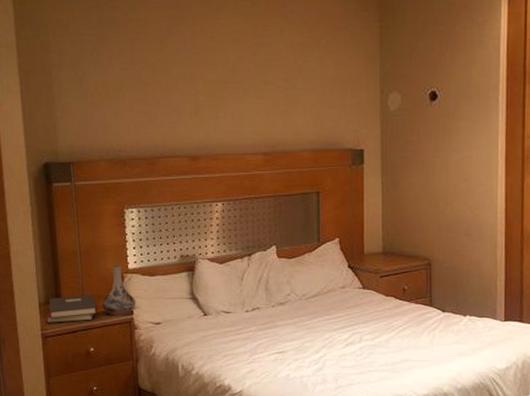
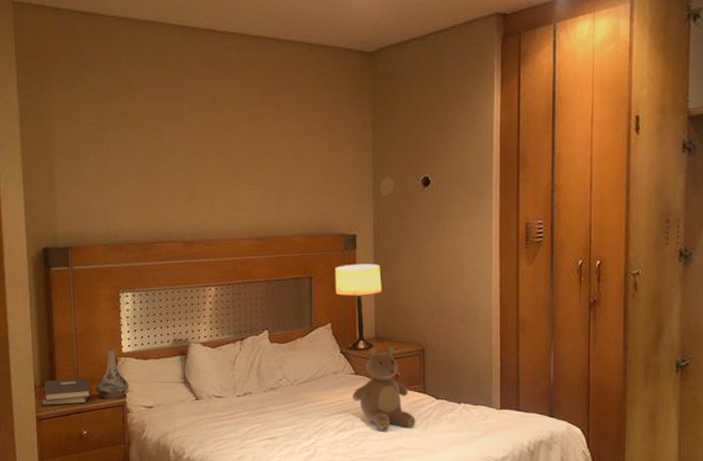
table lamp: none [342,178,389,265] -> present [335,263,382,351]
teddy bear: none [360,260,423,343] -> present [353,346,416,431]

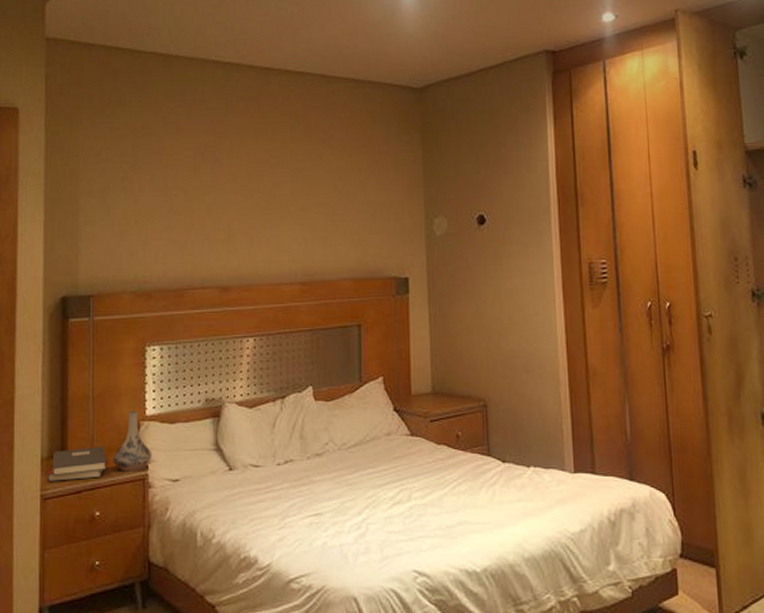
table lamp: present [335,263,382,351] -> none [386,309,438,408]
teddy bear: present [353,346,416,431] -> none [408,402,481,502]

